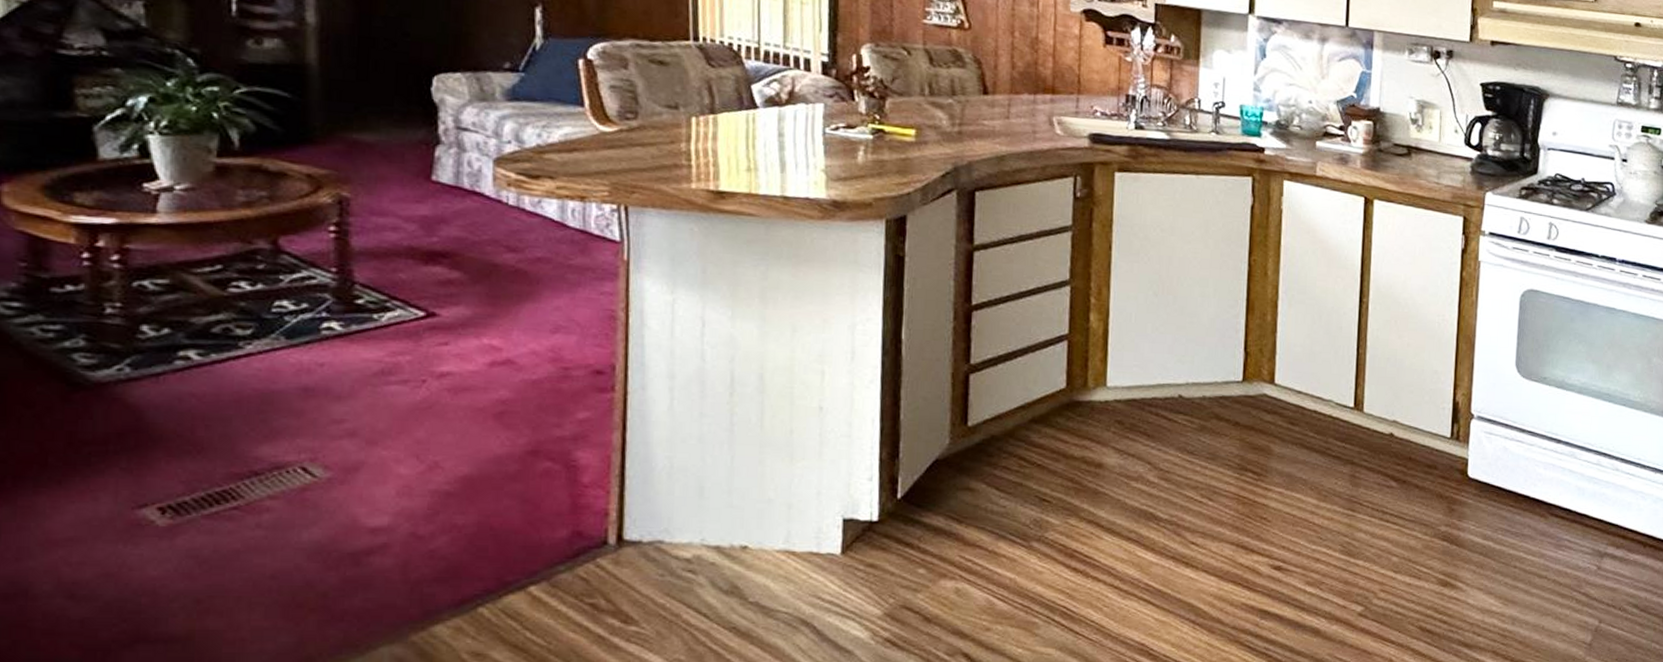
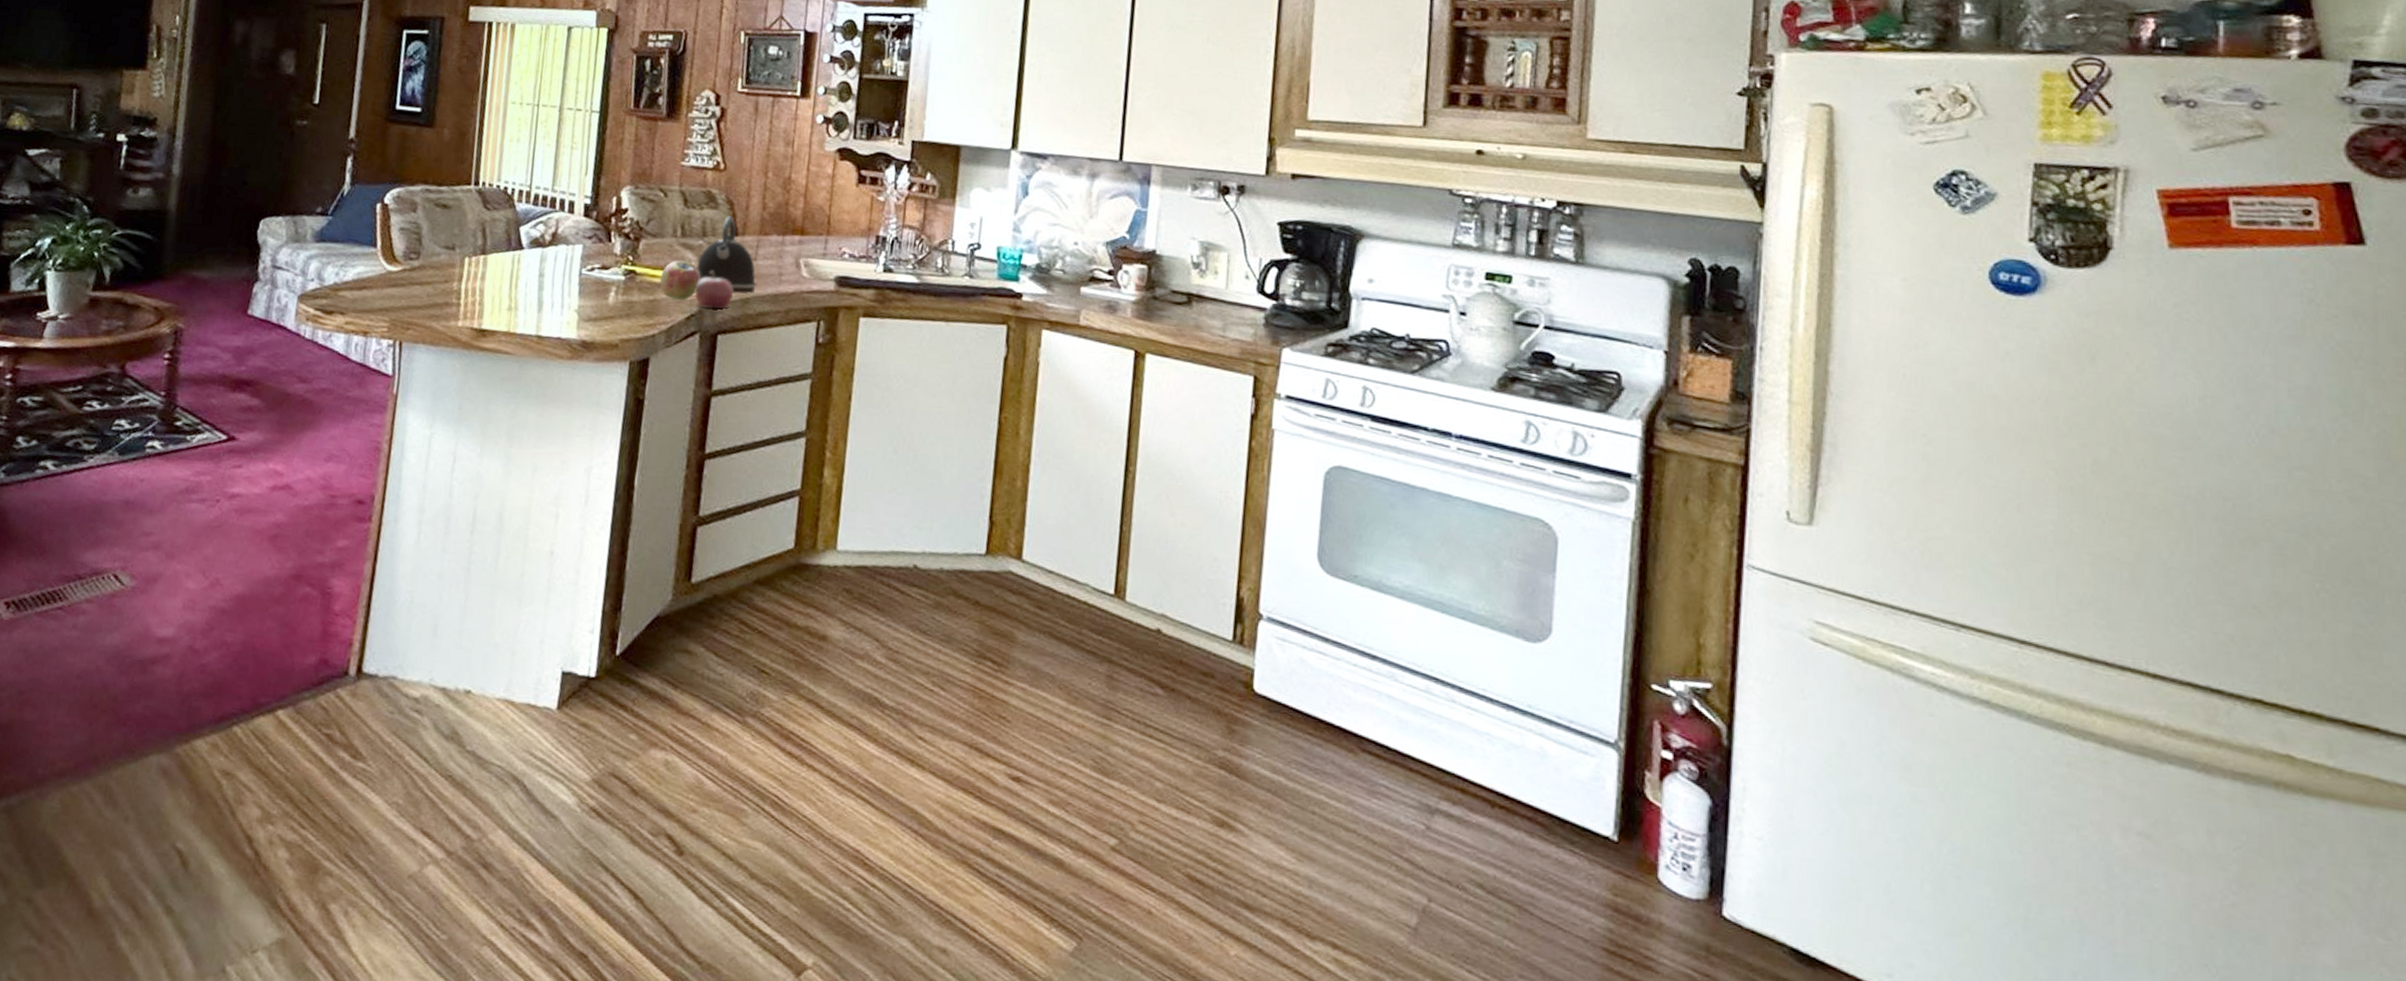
fruit: none [911,118,954,160] -> present [660,260,702,301]
kettle: none [948,74,1011,152] -> present [696,216,757,295]
fruit: none [948,129,988,167] -> present [694,270,733,310]

